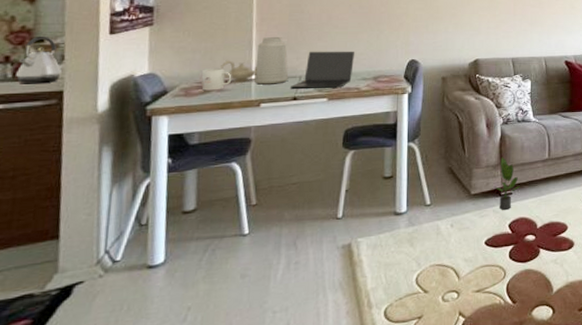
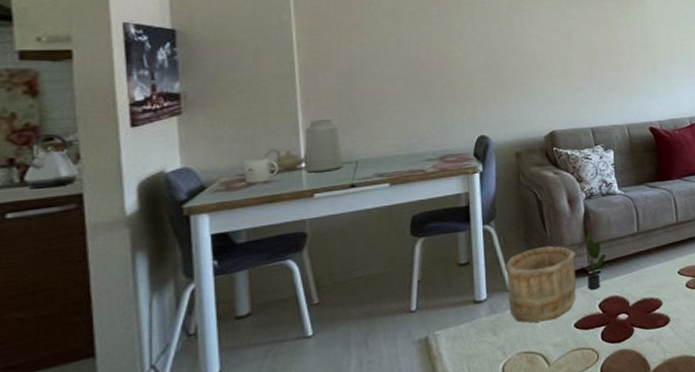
laptop: present [291,51,355,89] -> none [347,130,417,175]
wooden bucket: none [424,165,490,238] -> present [504,245,576,323]

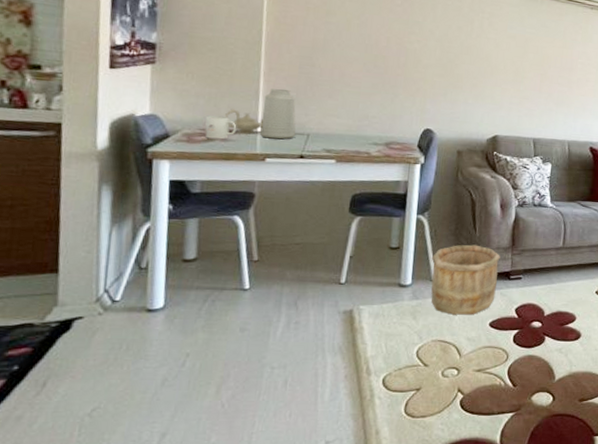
kettle: present [24,133,80,189] -> none [13,62,61,113]
potted plant: present [580,234,610,290] -> none [502,240,532,294]

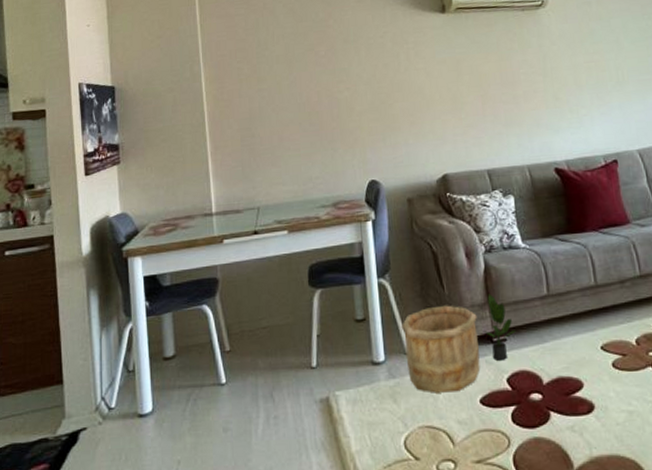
mug: present [204,115,237,140] -> none [166,203,194,229]
teapot: present [225,109,263,135] -> none [183,194,216,220]
vase: present [260,88,296,140] -> none [214,166,247,219]
potted plant: none [502,240,532,294] -> present [482,293,517,361]

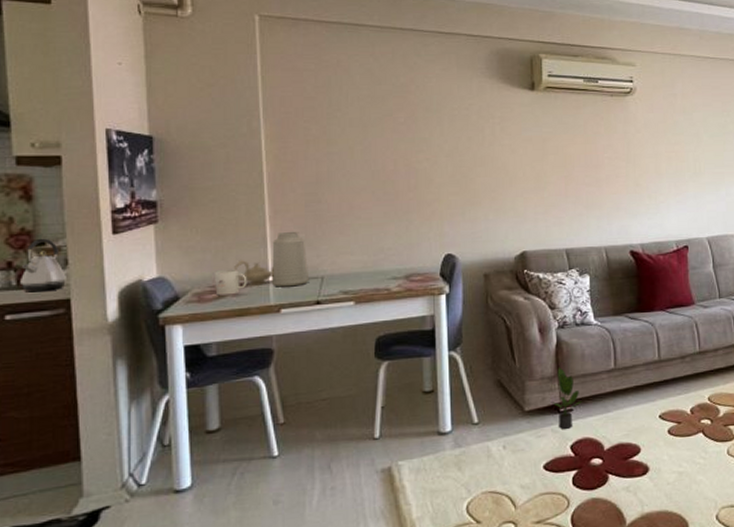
kettle: none [16,182,51,231] -> present [21,238,68,293]
mug: none [166,203,194,229] -> present [214,268,247,296]
teapot: none [183,194,216,220] -> present [234,260,274,287]
vase: none [214,166,247,219] -> present [272,232,310,287]
wooden bucket: present [401,305,481,393] -> none [470,377,546,461]

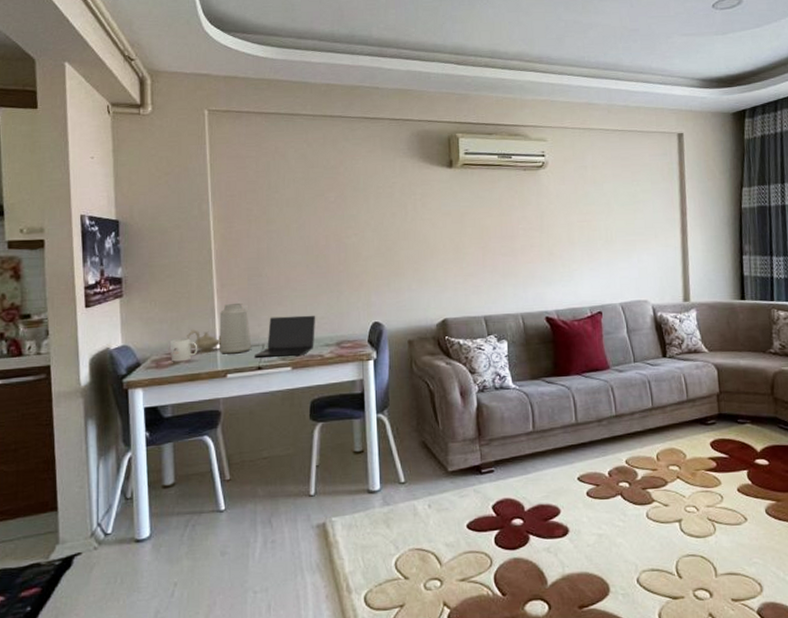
kettle: present [21,238,68,293] -> none [10,312,48,360]
laptop: none [313,245,383,291] -> present [255,315,316,358]
potted plant: present [550,367,583,429] -> none [472,429,504,490]

